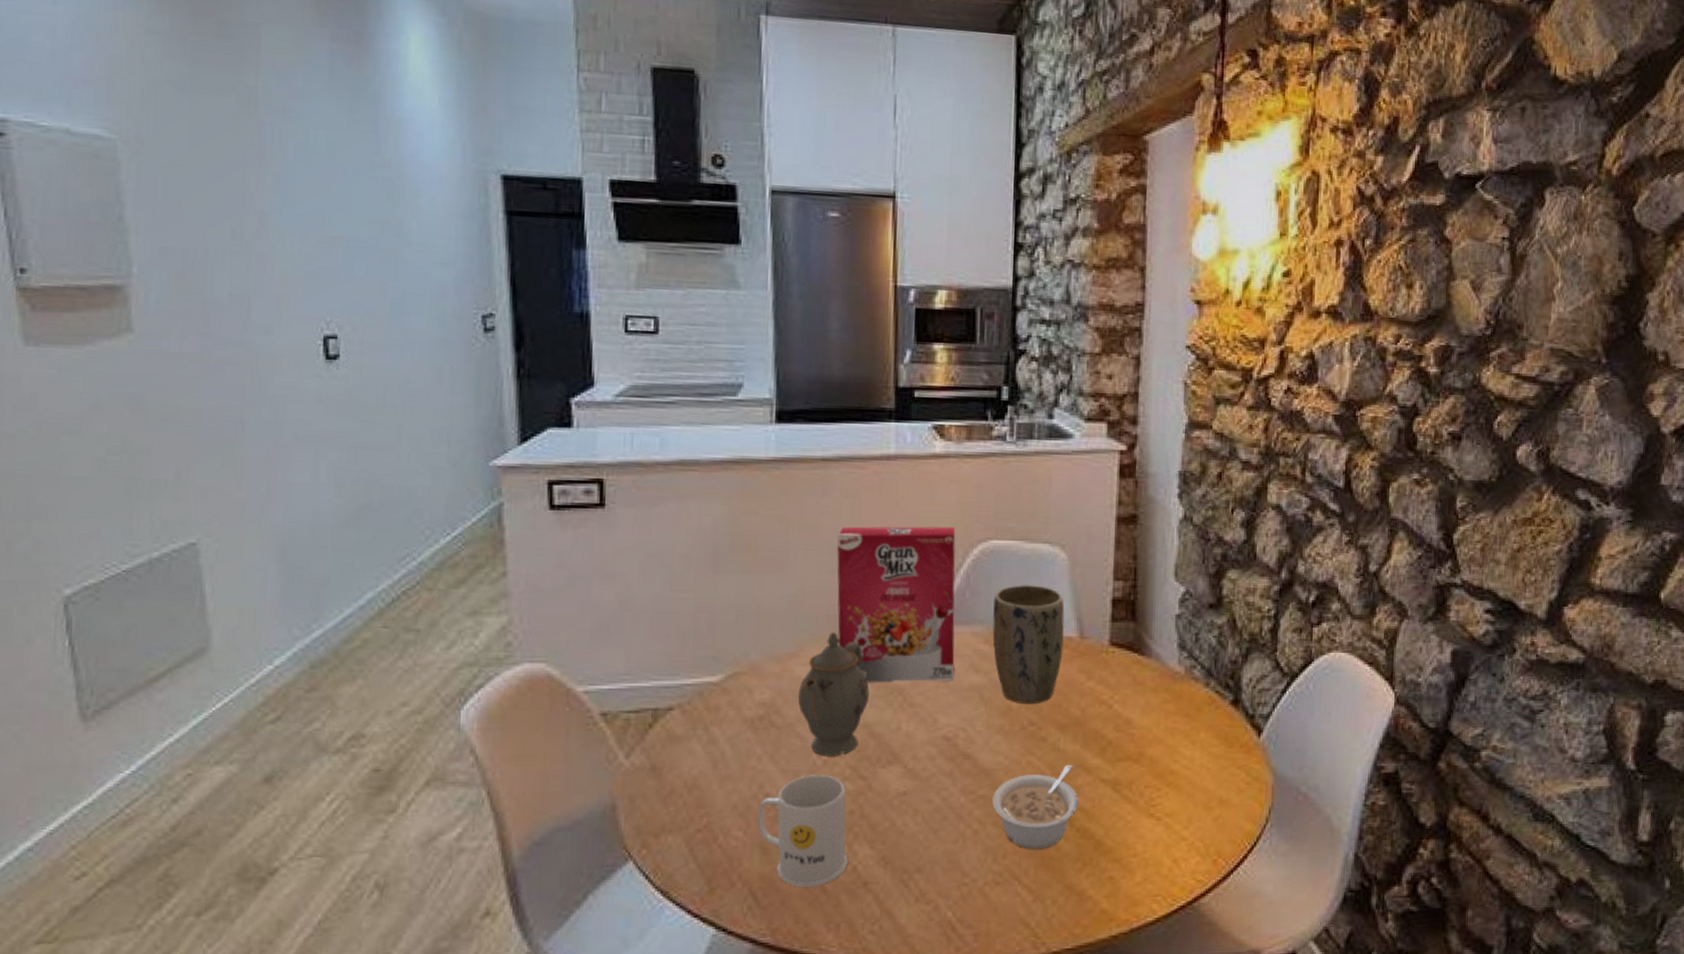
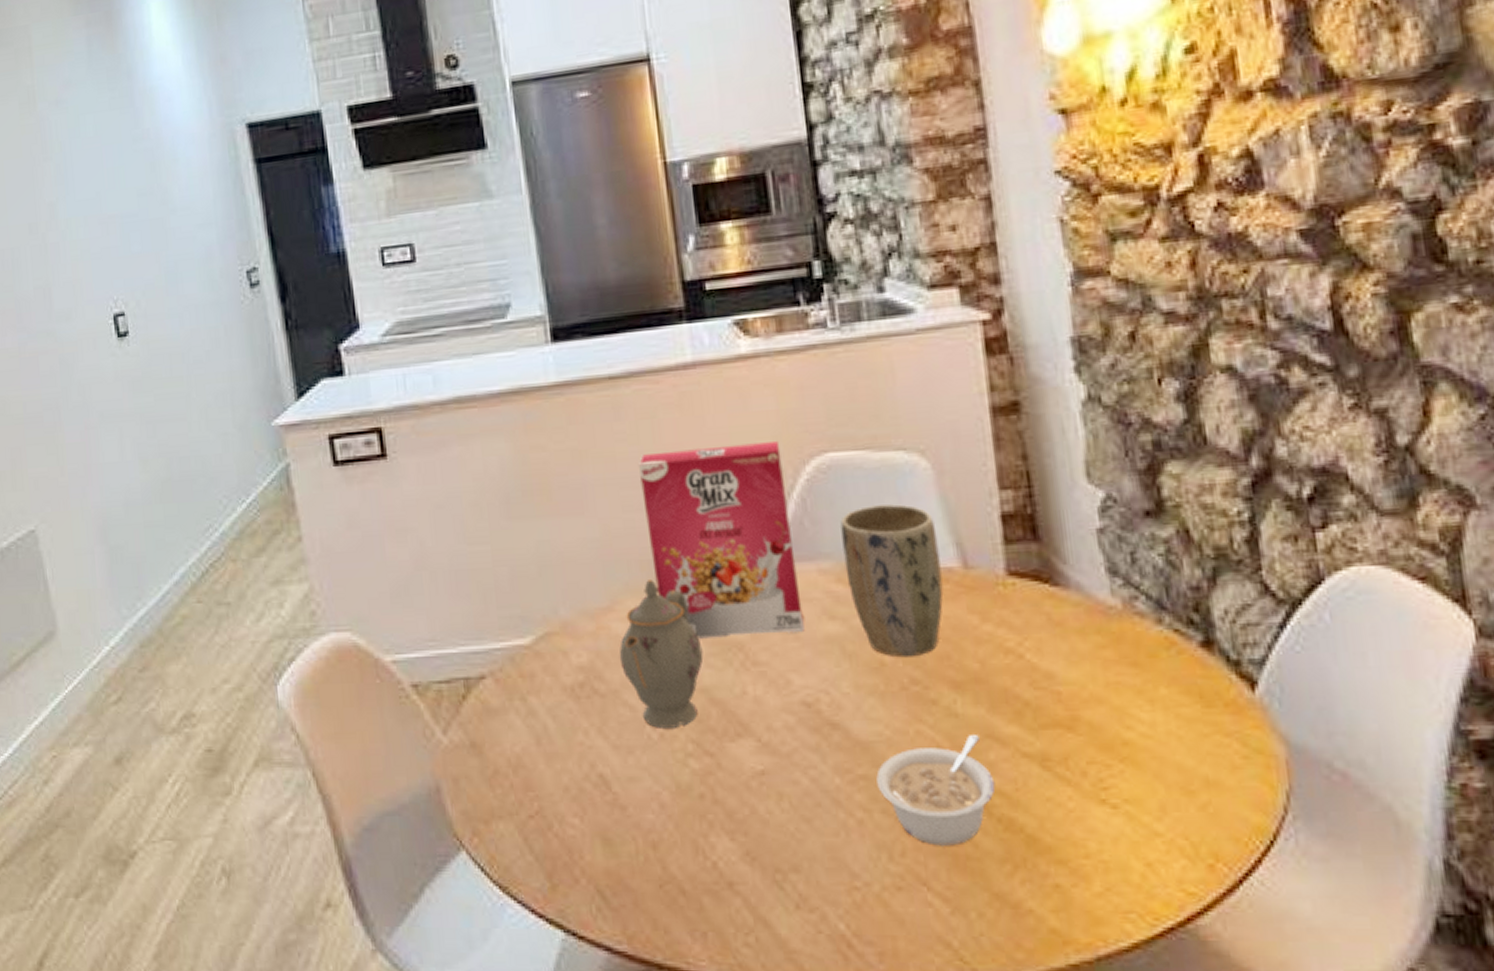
mug: present [757,775,848,888] -> none [592,751,707,888]

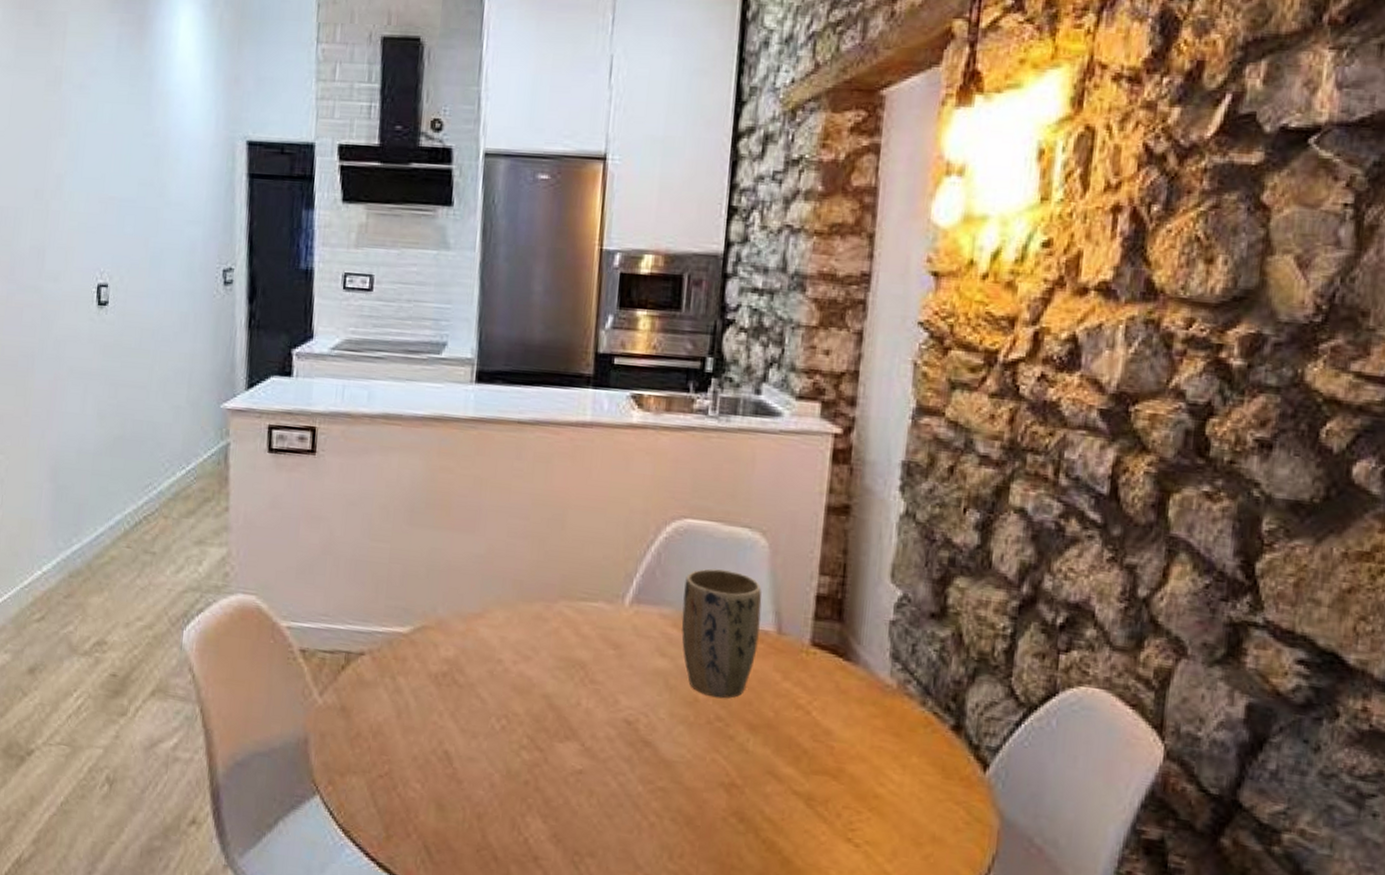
teapot: present [619,580,704,728] -> none [480,597,552,723]
cereal box: present [639,442,805,639] -> none [522,492,649,662]
legume: present [876,735,996,846] -> none [671,769,767,856]

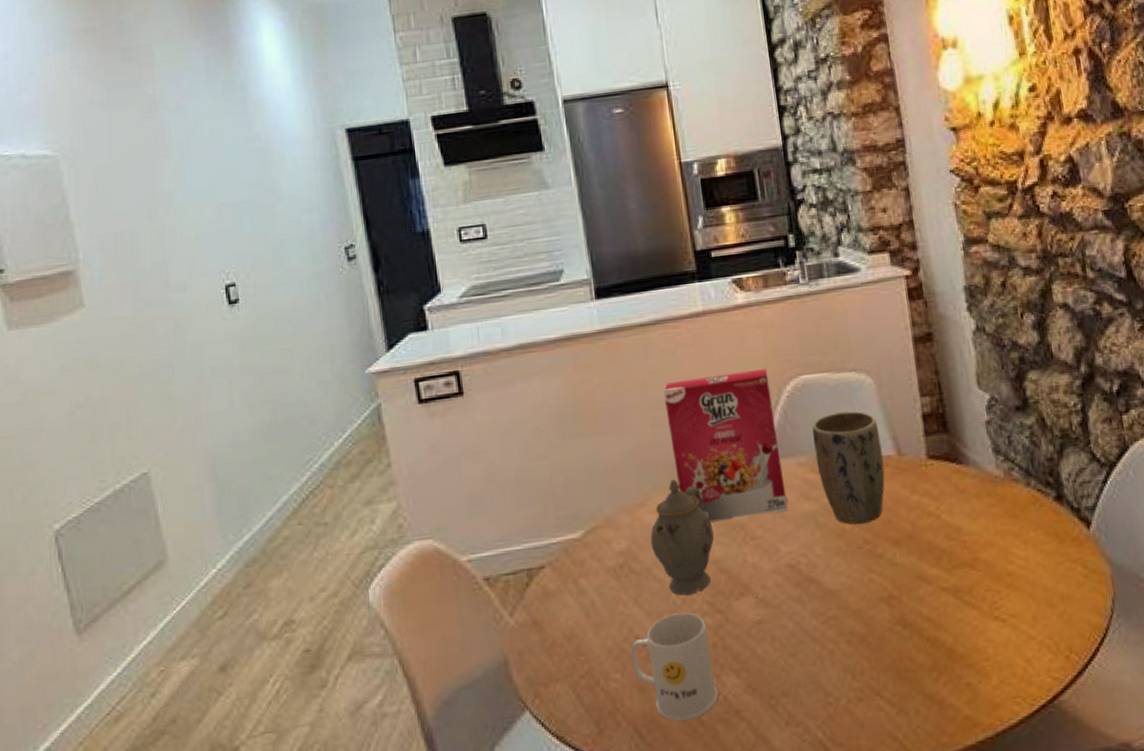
mug: none [435,738,522,853] -> present [630,612,719,722]
teapot: none [480,597,552,723] -> present [650,479,715,595]
cereal box: none [522,492,649,662] -> present [664,369,788,522]

